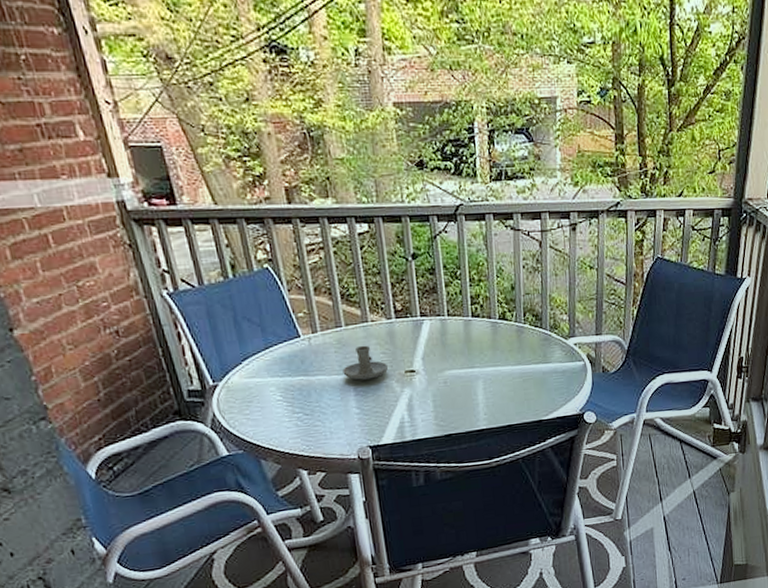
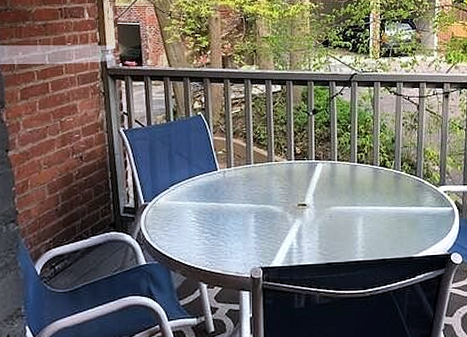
candle holder: present [342,345,389,380] -> none [247,180,285,209]

